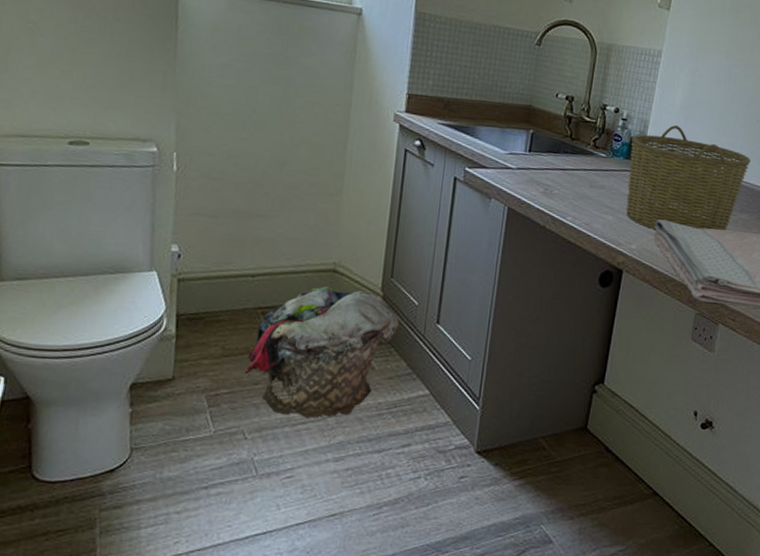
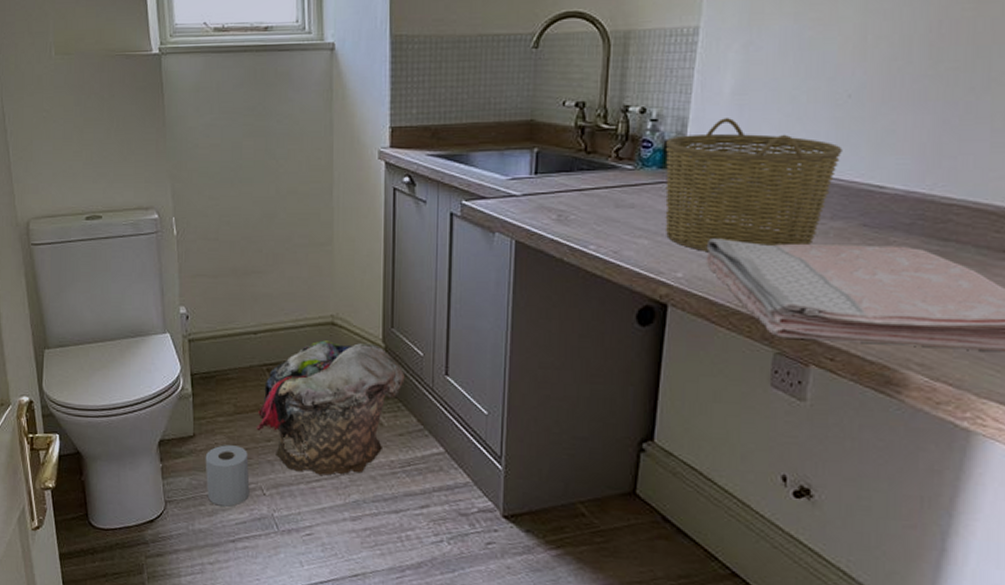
toilet paper roll: none [181,388,232,452] -> present [205,445,250,507]

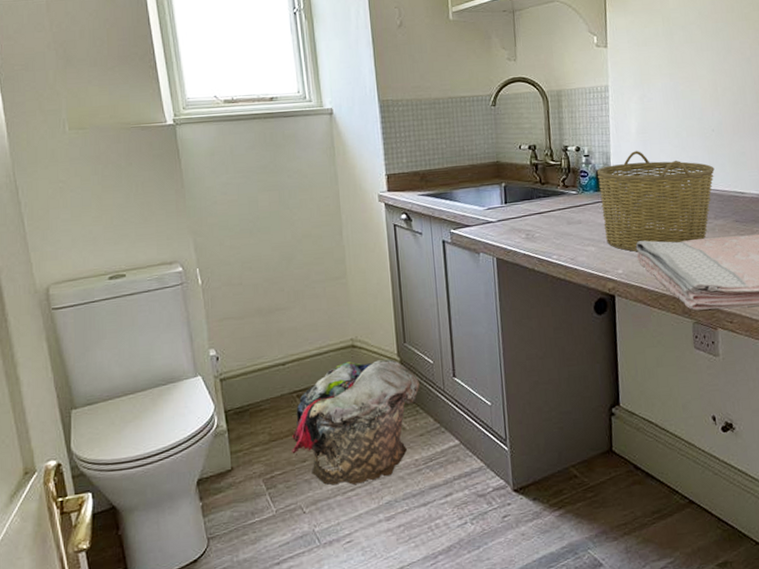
toilet paper roll: present [205,445,250,507] -> none [244,471,290,532]

